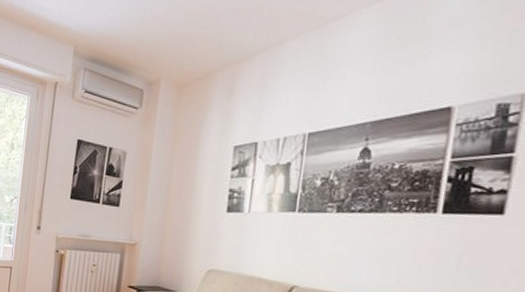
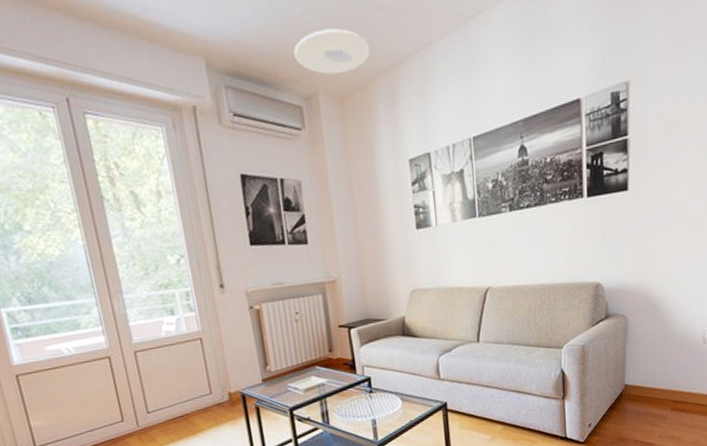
ceiling light: none [147,27,218,65] -> present [293,28,370,75]

